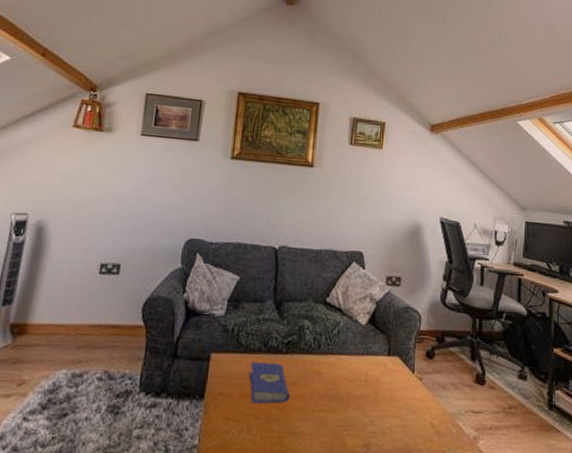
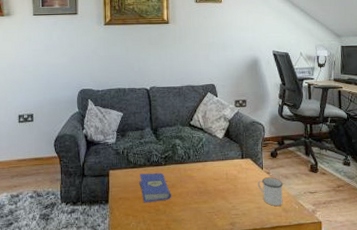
mug: none [405,385,439,426] -> present [257,177,283,206]

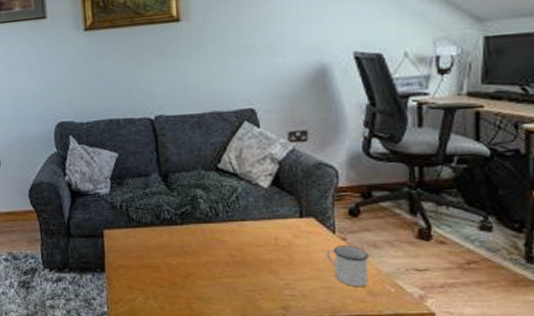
hardcover book: present [139,173,172,203] -> none [145,234,193,274]

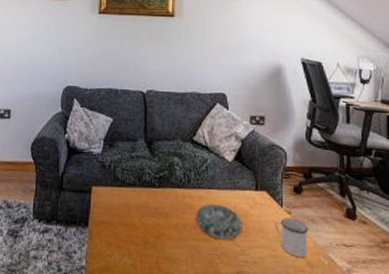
decorative bowl: none [228,237,286,274] -> present [196,204,242,240]

